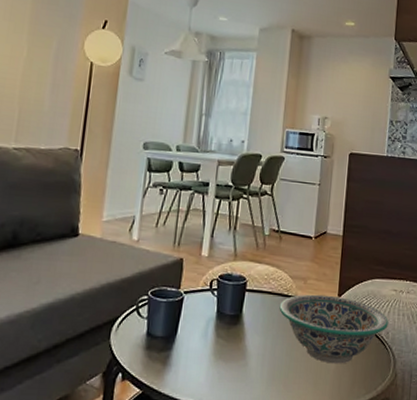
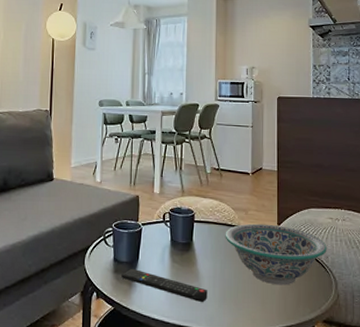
remote control: none [154,344,255,383] -> present [121,268,208,302]

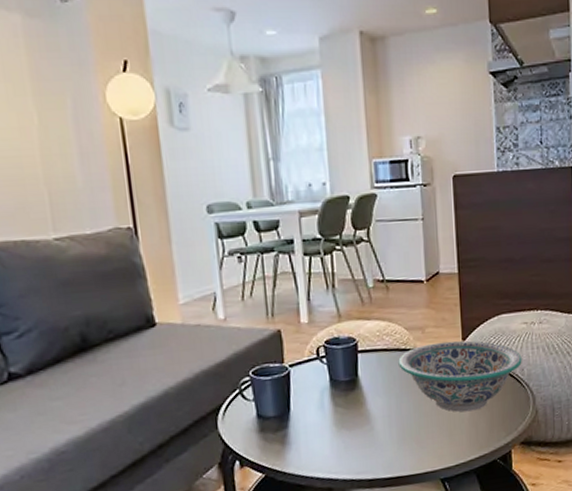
remote control: present [121,268,208,302] -> none [270,422,383,448]

